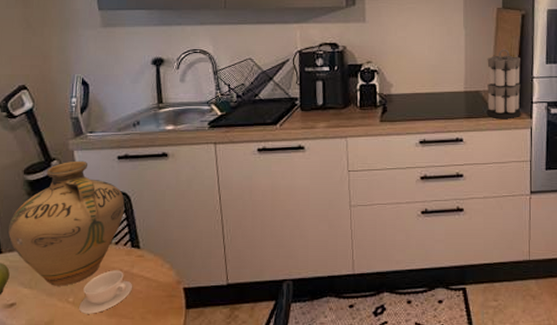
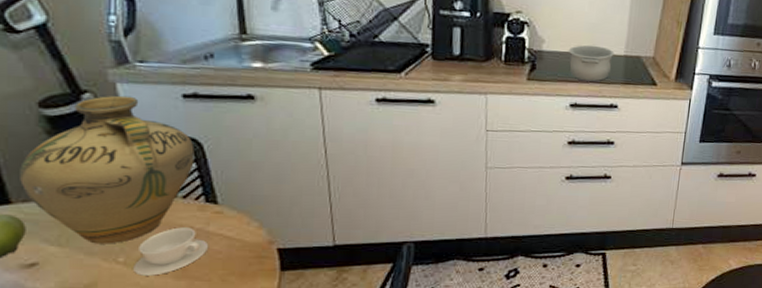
cooking pot: none [413,85,455,118] -> present [568,44,615,82]
spice rack: present [486,49,521,120] -> none [645,14,688,89]

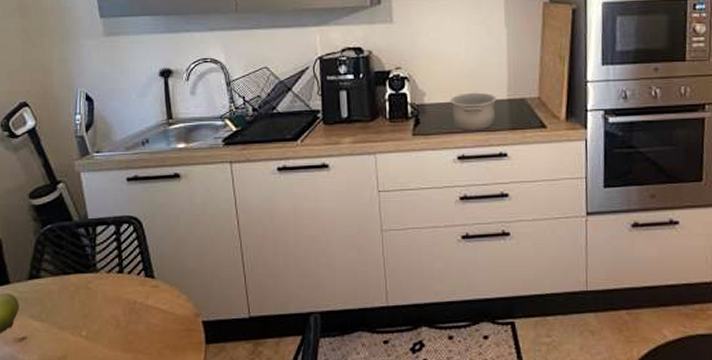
jug: present [20,95,195,244] -> none [16,183,136,319]
teacup: present [133,227,209,276] -> none [93,302,149,349]

